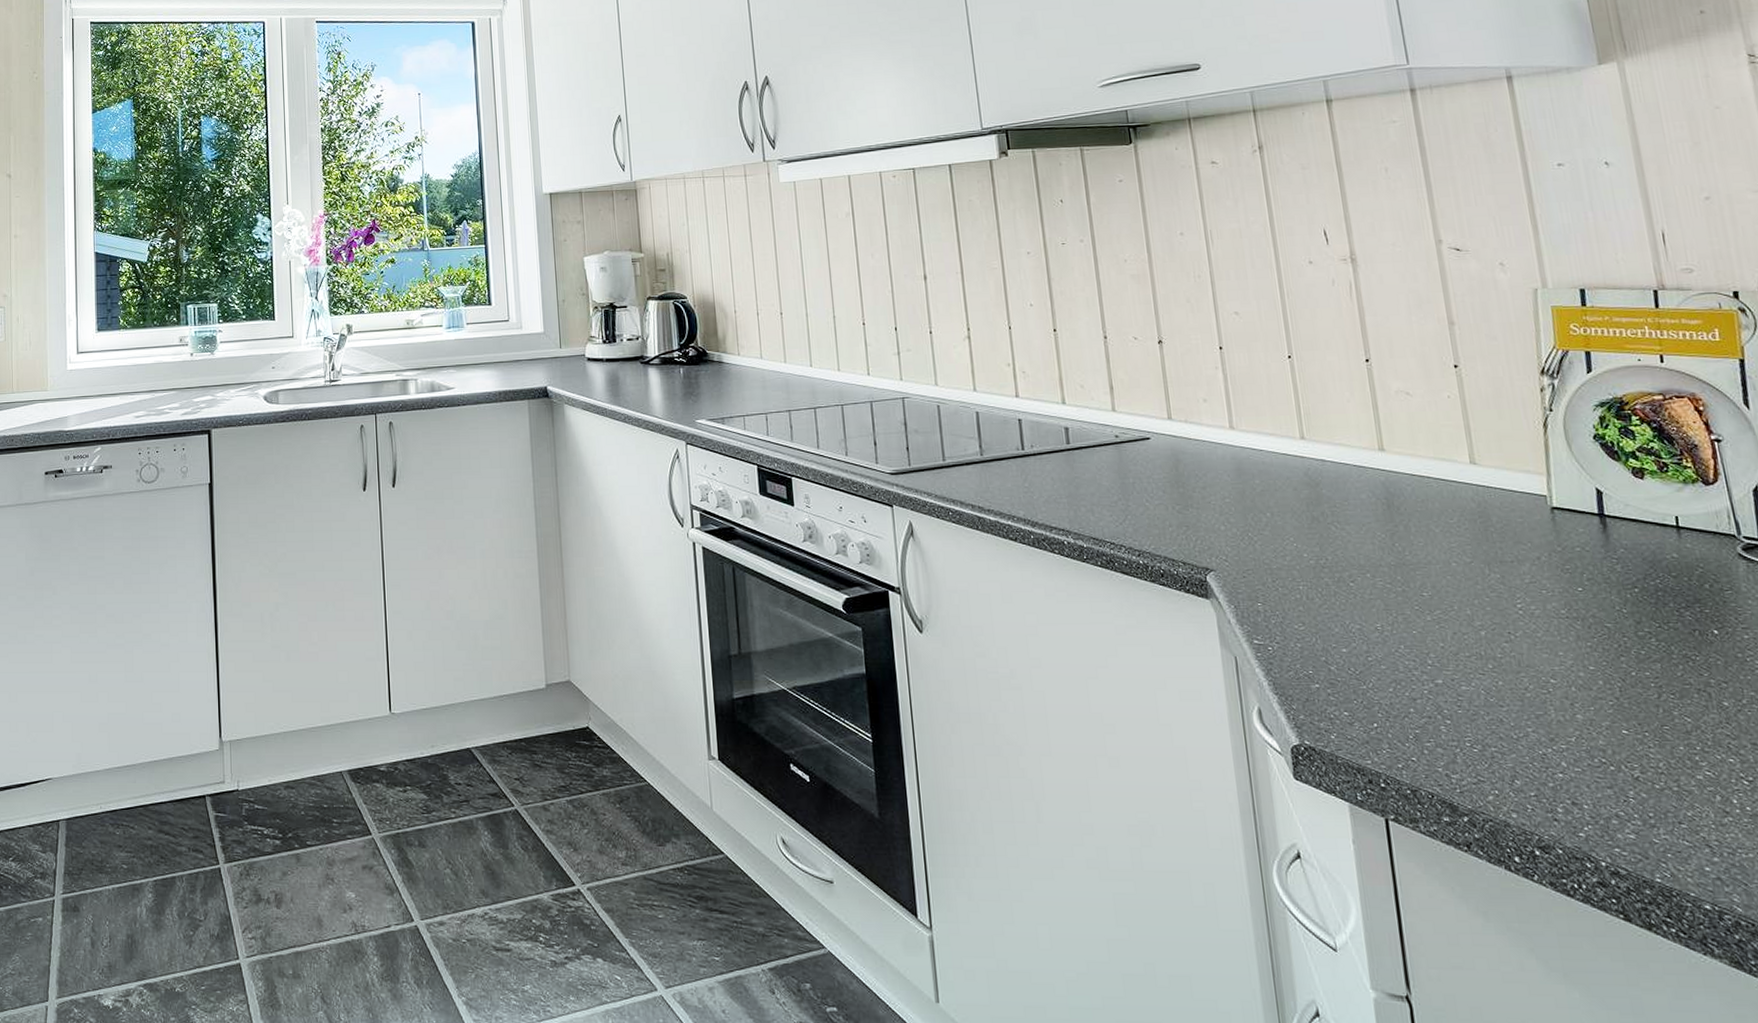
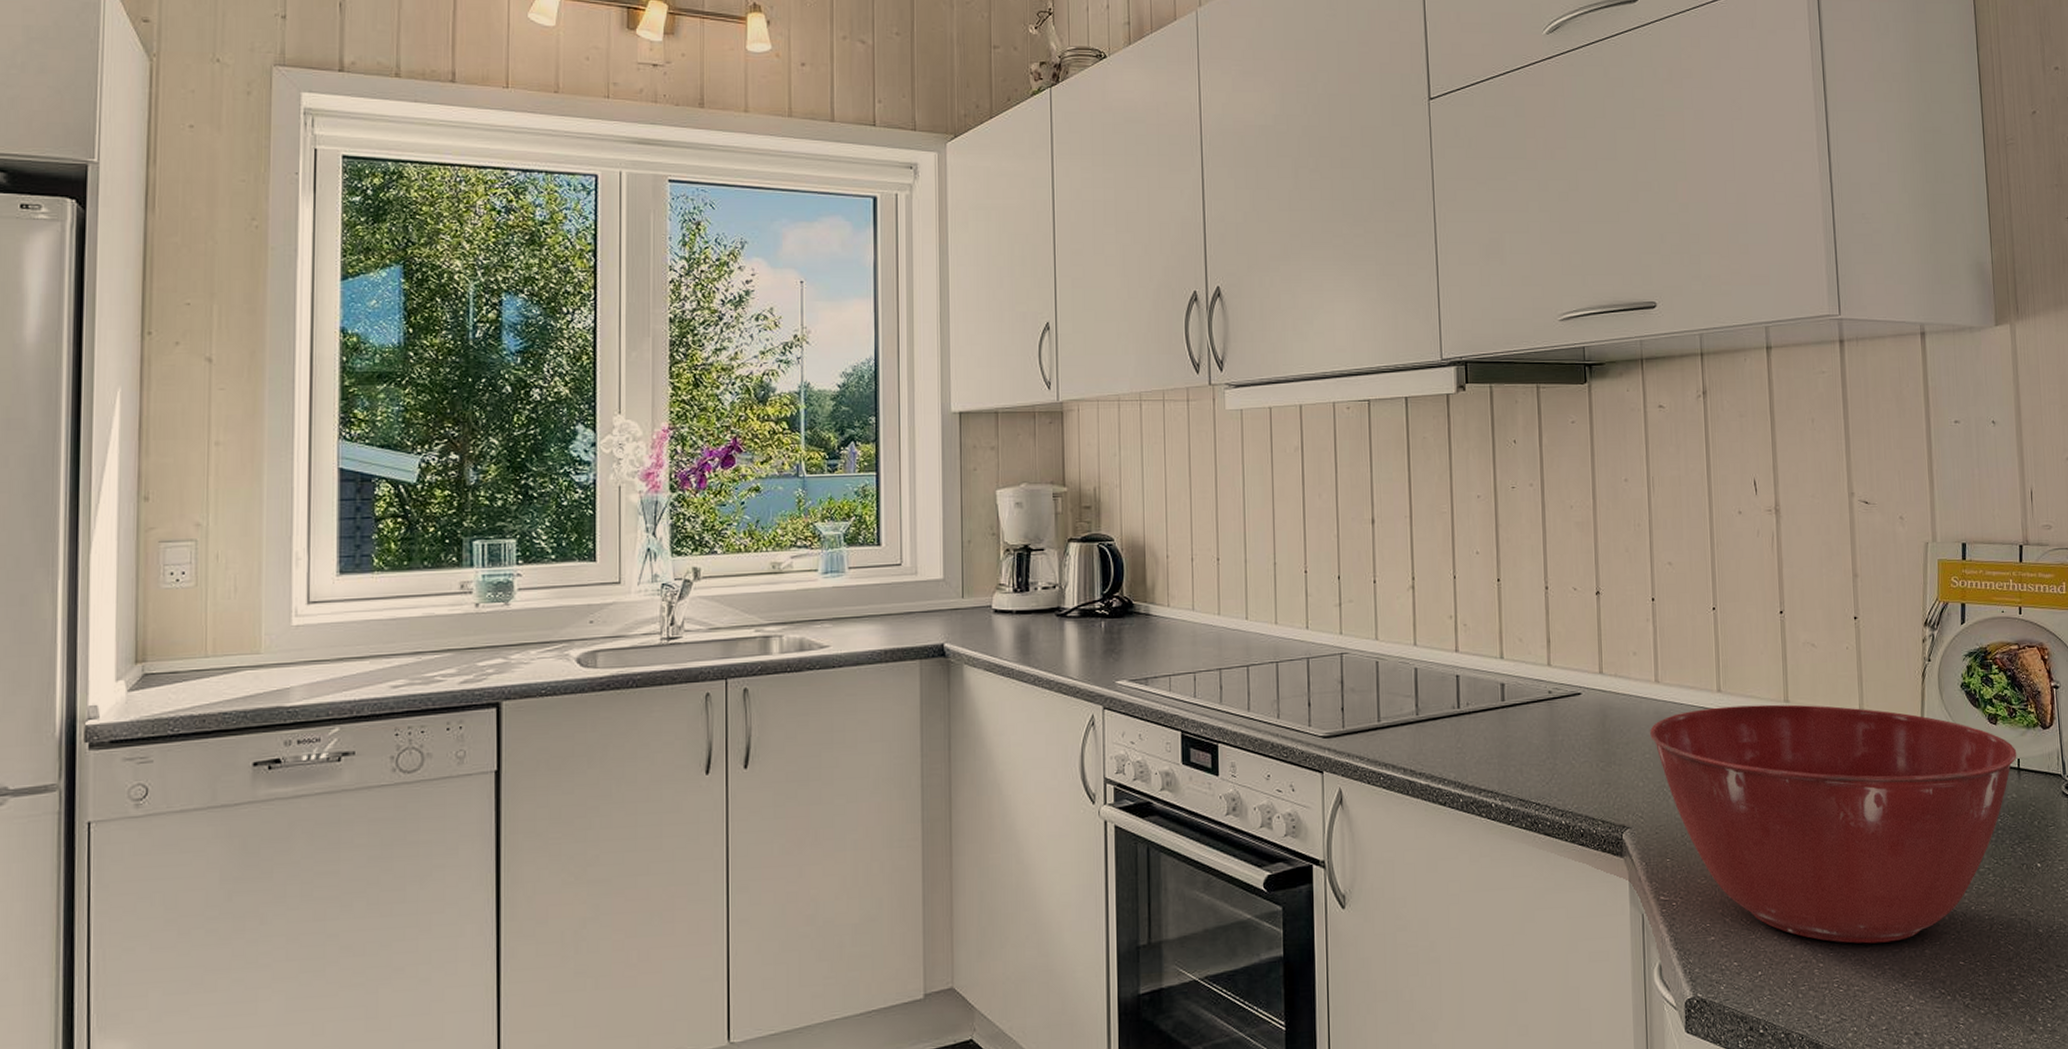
mixing bowl: none [1228,452,1674,704] -> present [1650,704,2017,944]

